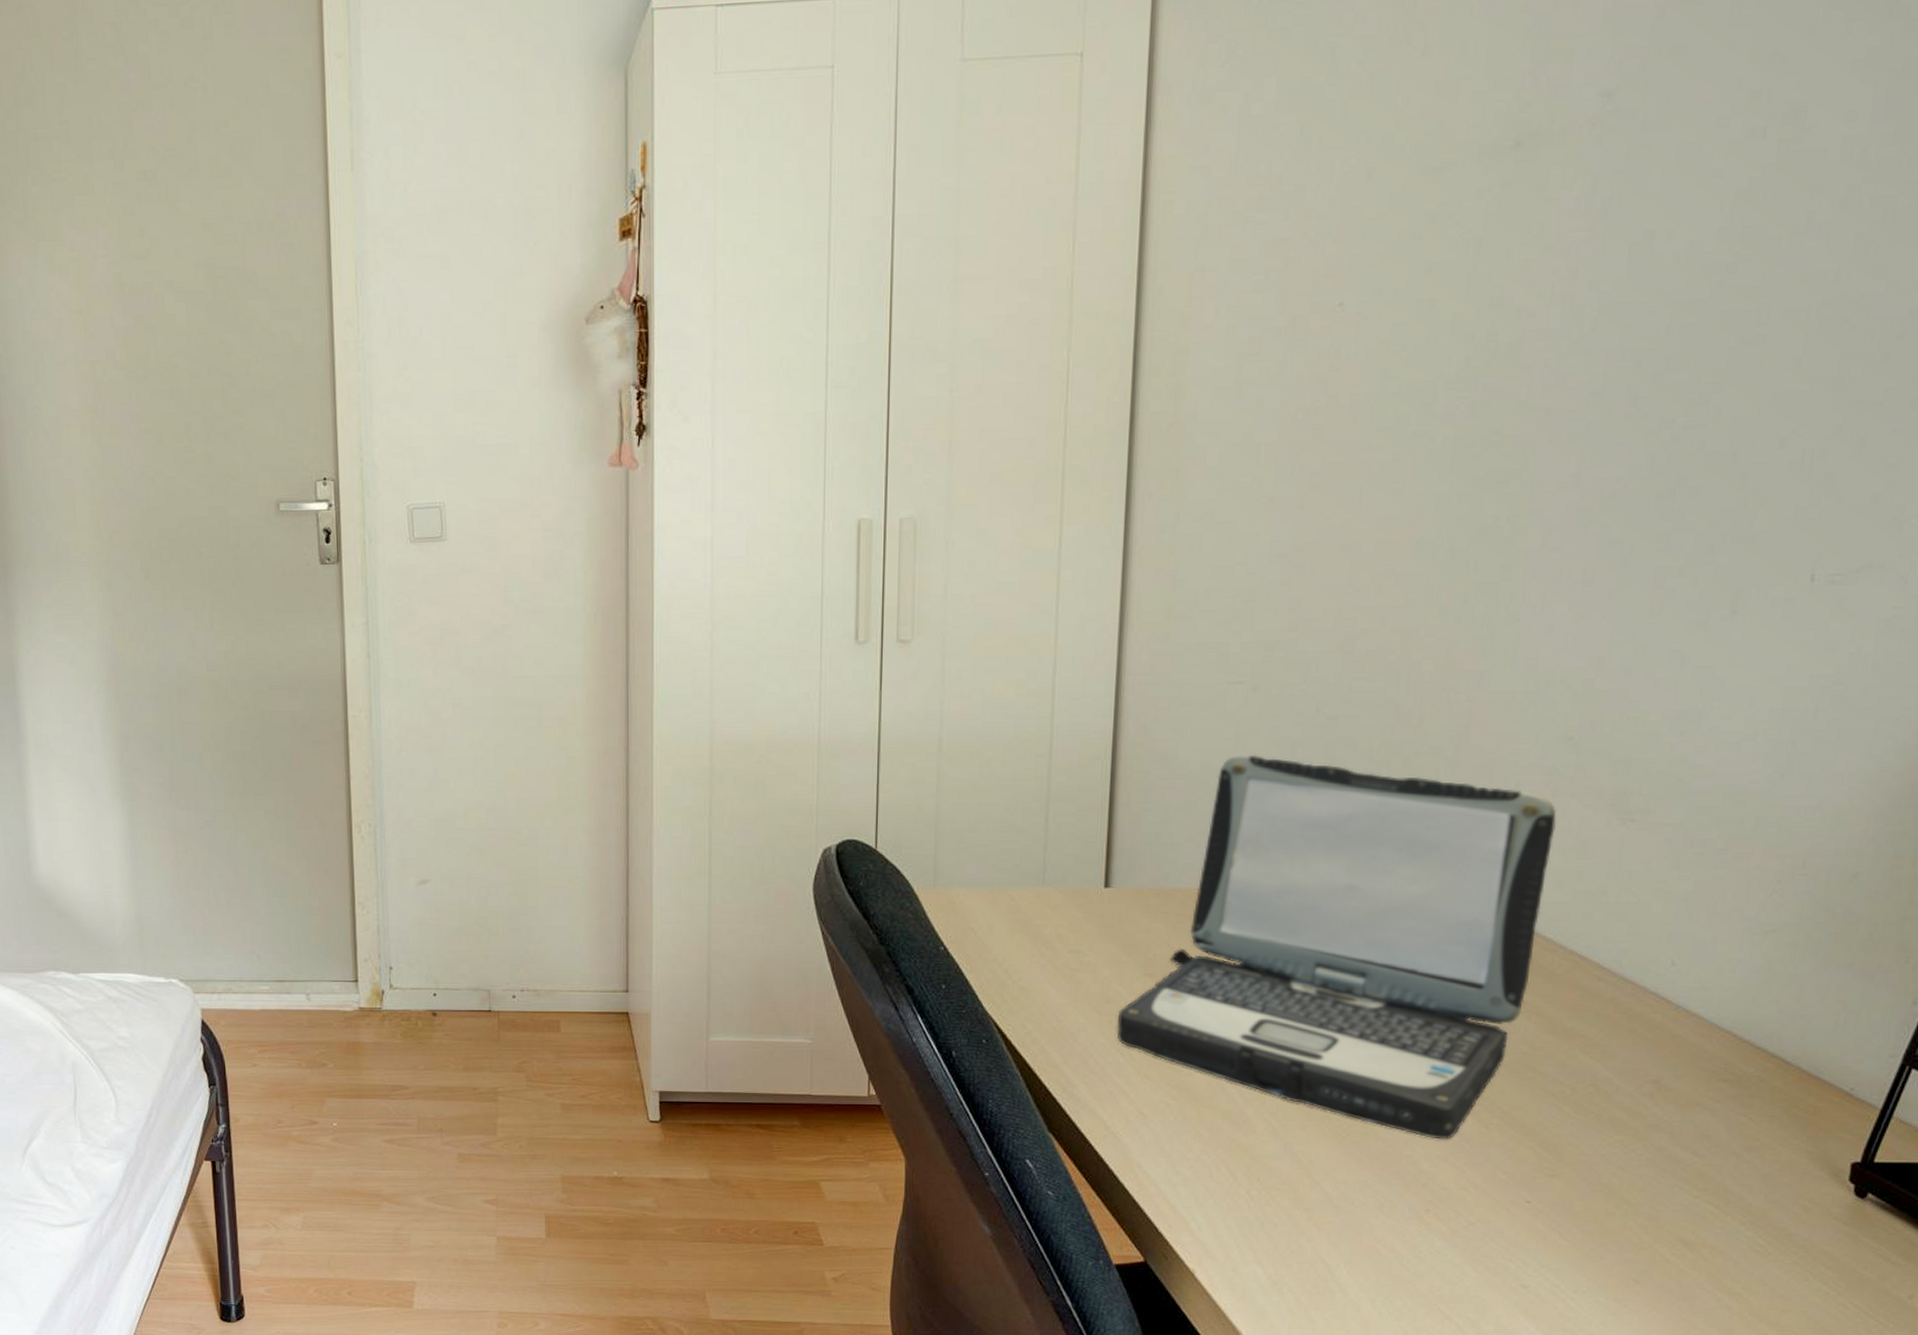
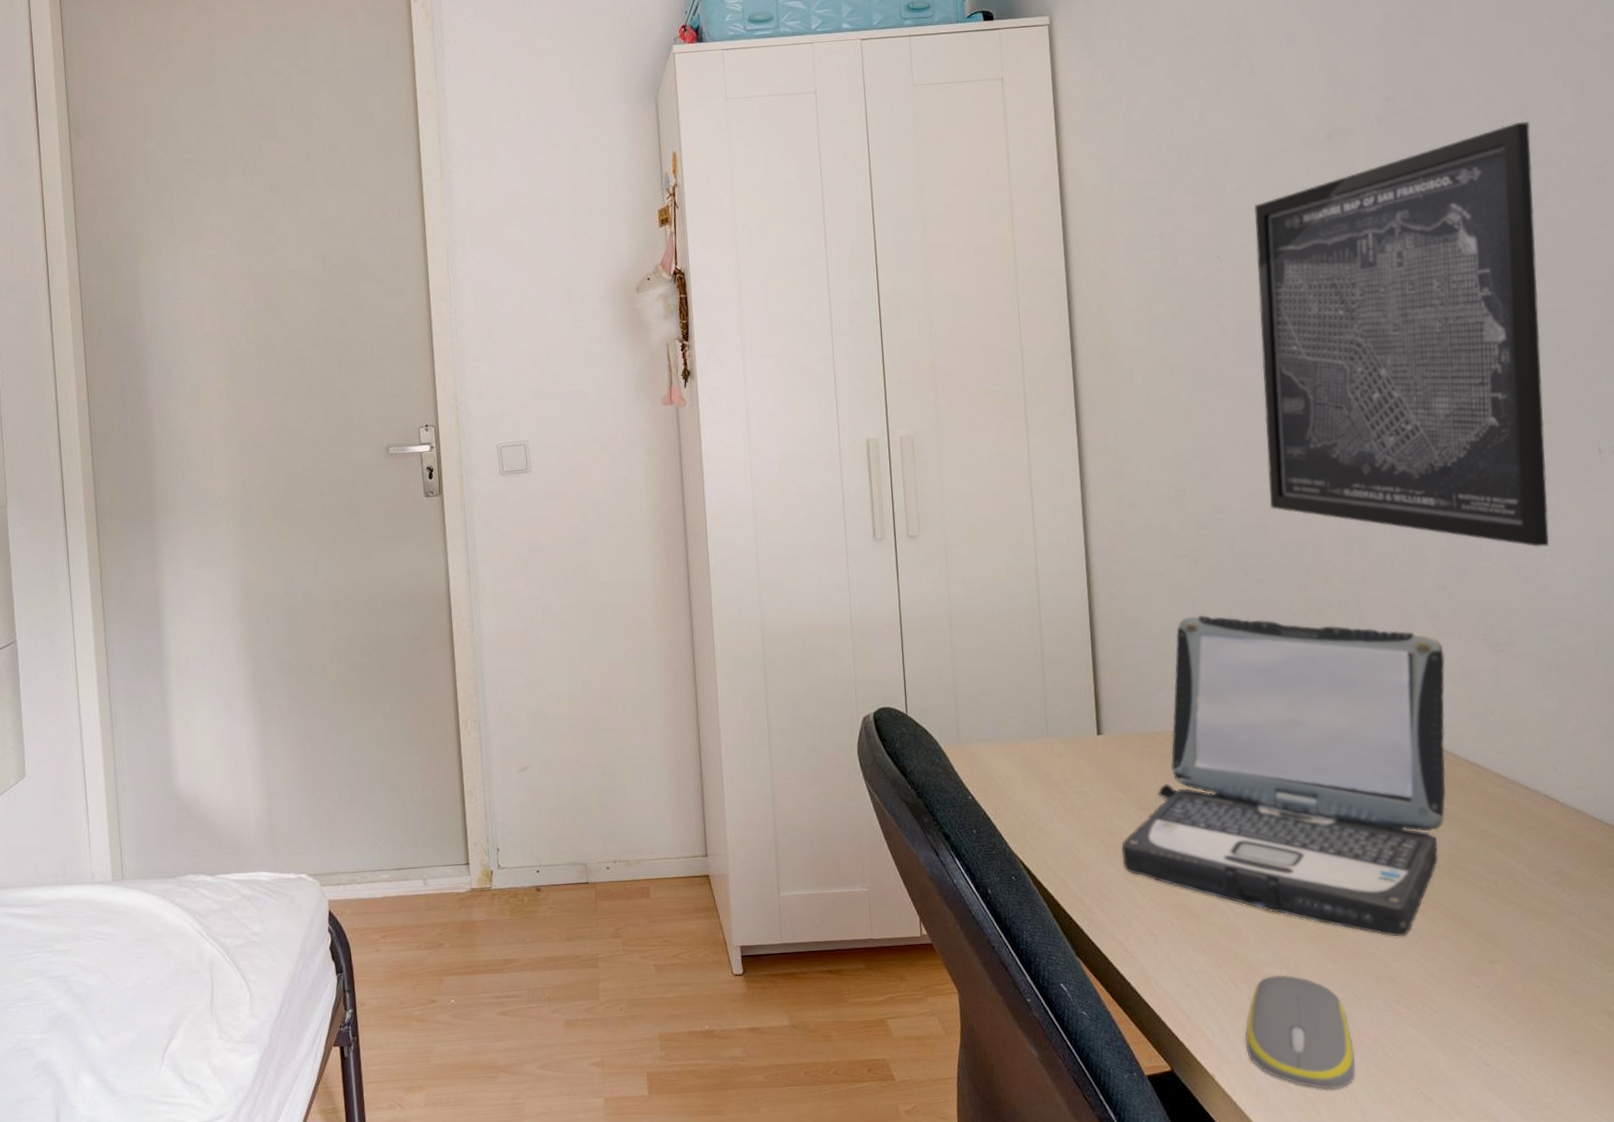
computer mouse: none [1236,1170,1366,1297] -> present [1245,975,1356,1090]
wall art: none [1360,130,1804,696] -> present [1254,121,1549,547]

